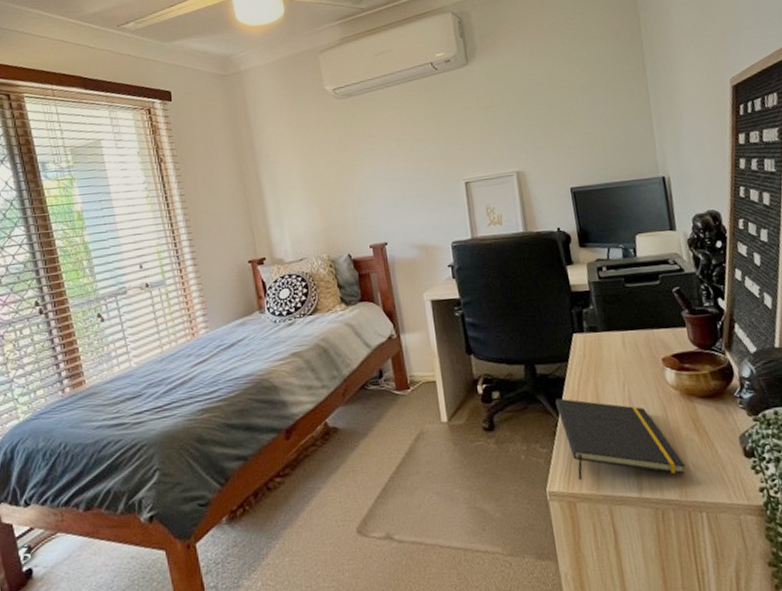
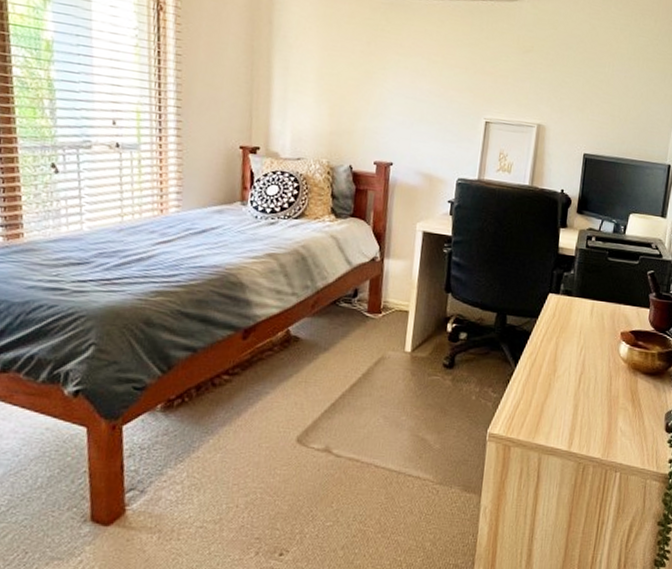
notepad: present [556,398,686,481] -> none [516,350,615,437]

